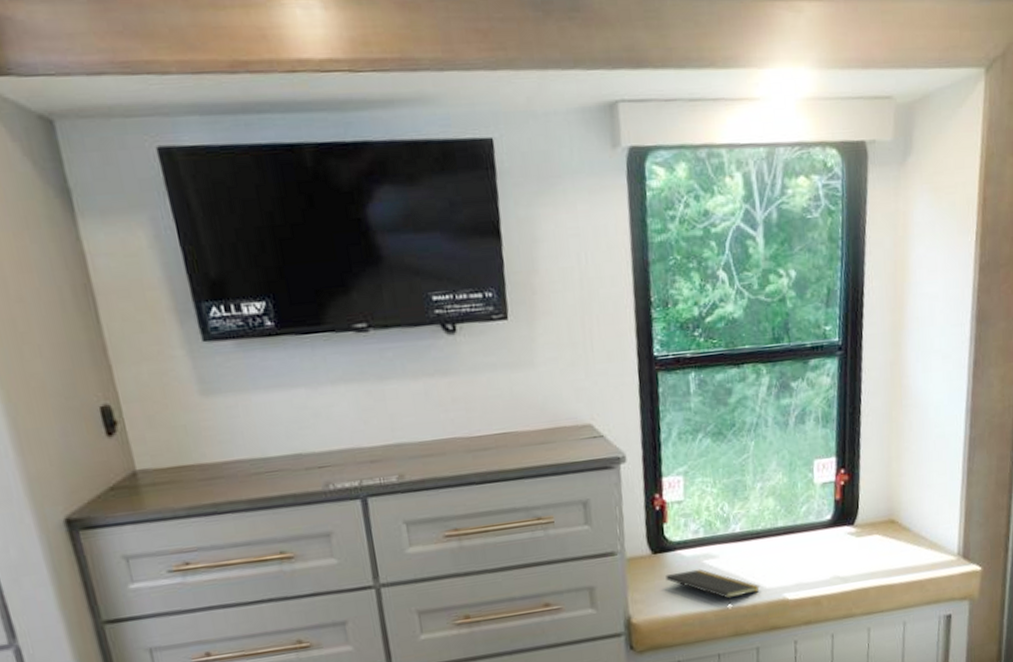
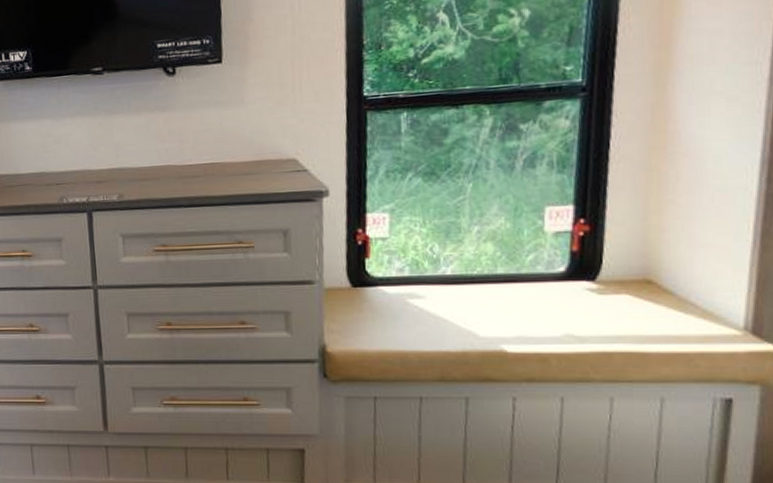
notepad: present [666,569,761,604] -> none [365,307,474,348]

